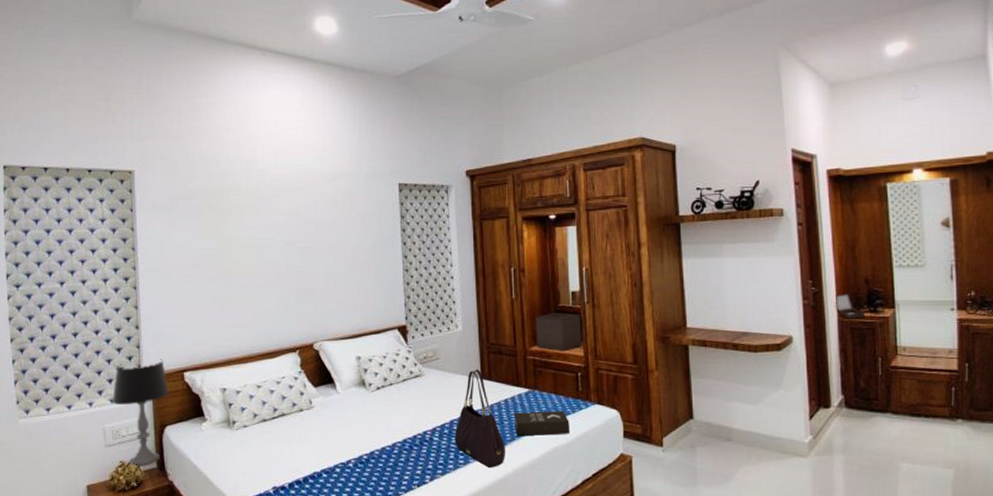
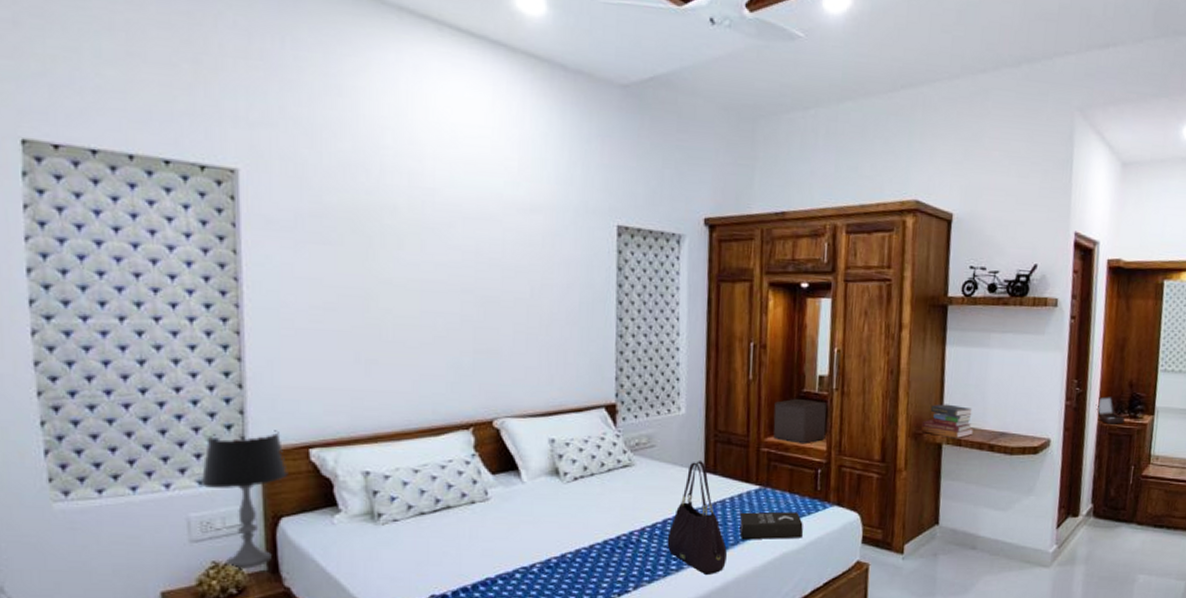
books: none [668,309,716,341] -> present [921,404,973,439]

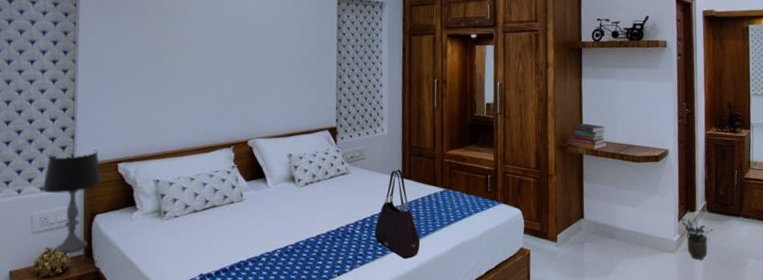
book: present [739,511,803,540] -> none [429,208,478,231]
decorative box: present [773,398,827,445] -> none [453,120,493,156]
potted plant: none [1058,517,1100,575] -> present [679,212,714,259]
jewelry box: present [1095,396,1125,424] -> none [702,115,726,137]

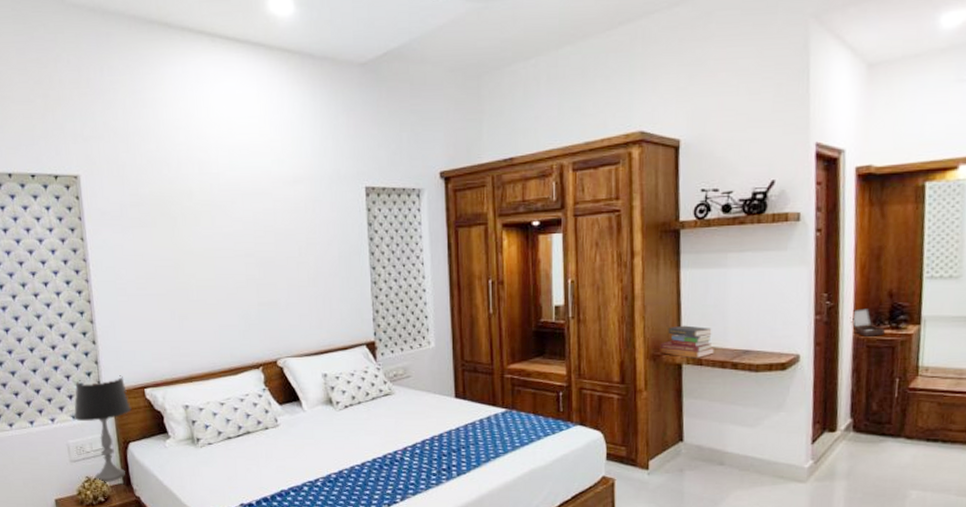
handbag: present [374,169,420,259] -> none [426,388,480,489]
potted plant: present [679,212,714,259] -> none [813,432,862,490]
jewelry box: none [702,115,726,137] -> present [850,308,885,336]

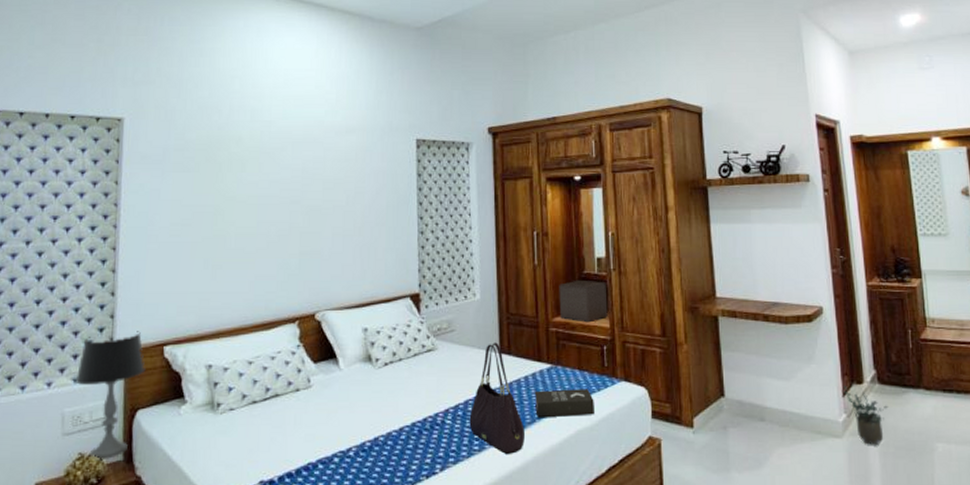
handbag: none [426,388,480,489] -> present [469,342,524,455]
book: none [489,431,549,458] -> present [534,389,594,418]
decorative box: none [514,328,565,370] -> present [559,280,608,323]
books: present [660,325,714,359] -> none [696,278,746,311]
potted plant: none [813,432,862,490] -> present [844,385,889,445]
jewelry box: present [850,308,885,336] -> none [862,263,893,289]

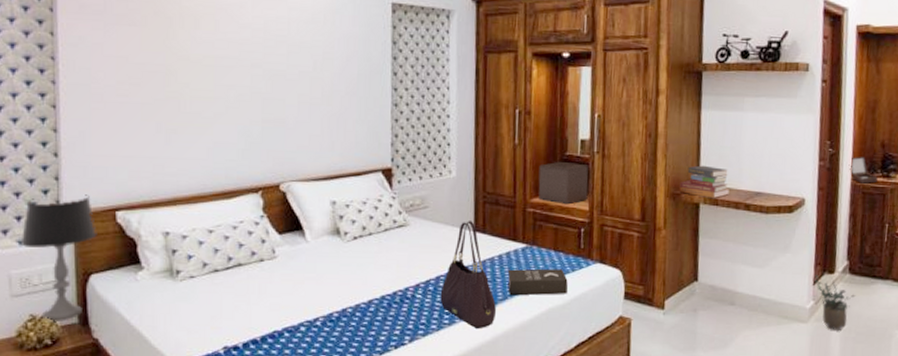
books: none [696,278,746,311] -> present [679,165,729,199]
jewelry box: none [862,263,893,289] -> present [848,157,878,184]

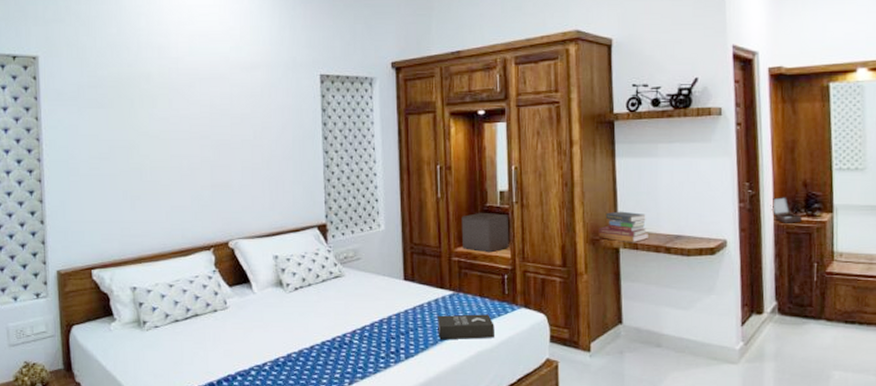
table lamp: present [20,194,97,323] -> none [15,256,77,369]
handbag: present [440,221,496,330] -> none [375,270,427,373]
potted plant: present [815,274,856,330] -> none [743,315,788,371]

